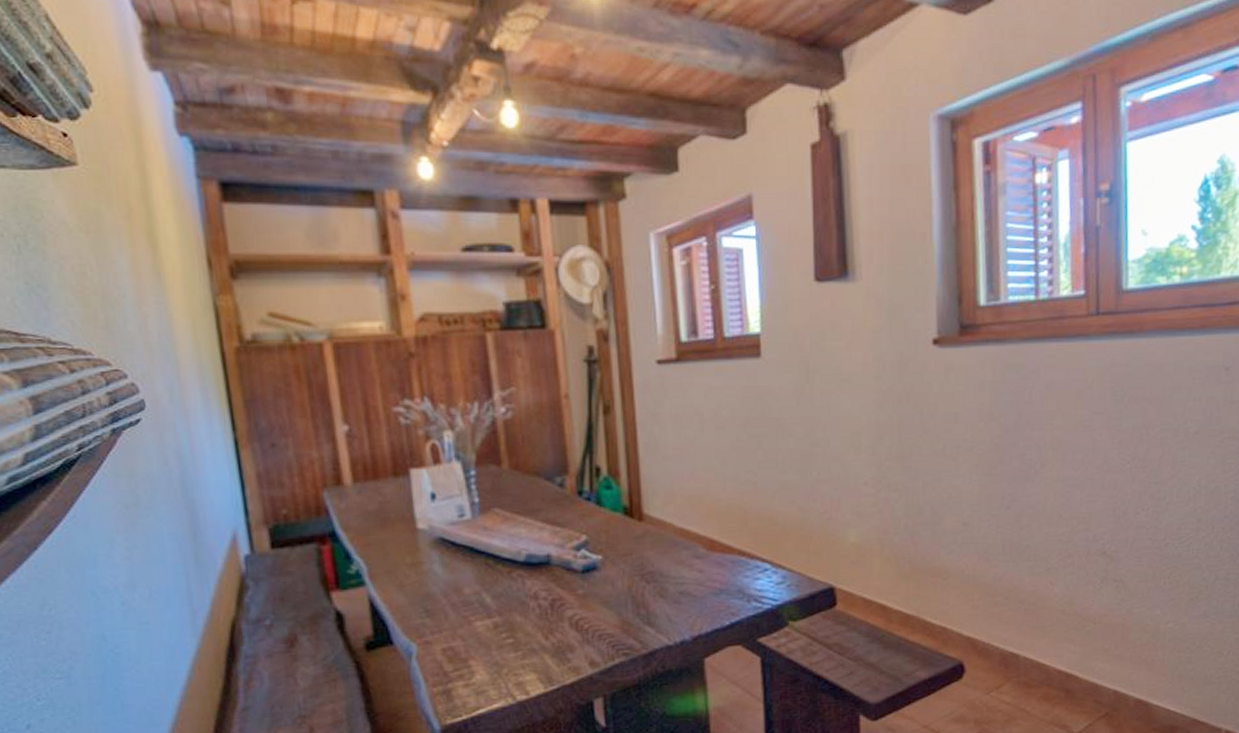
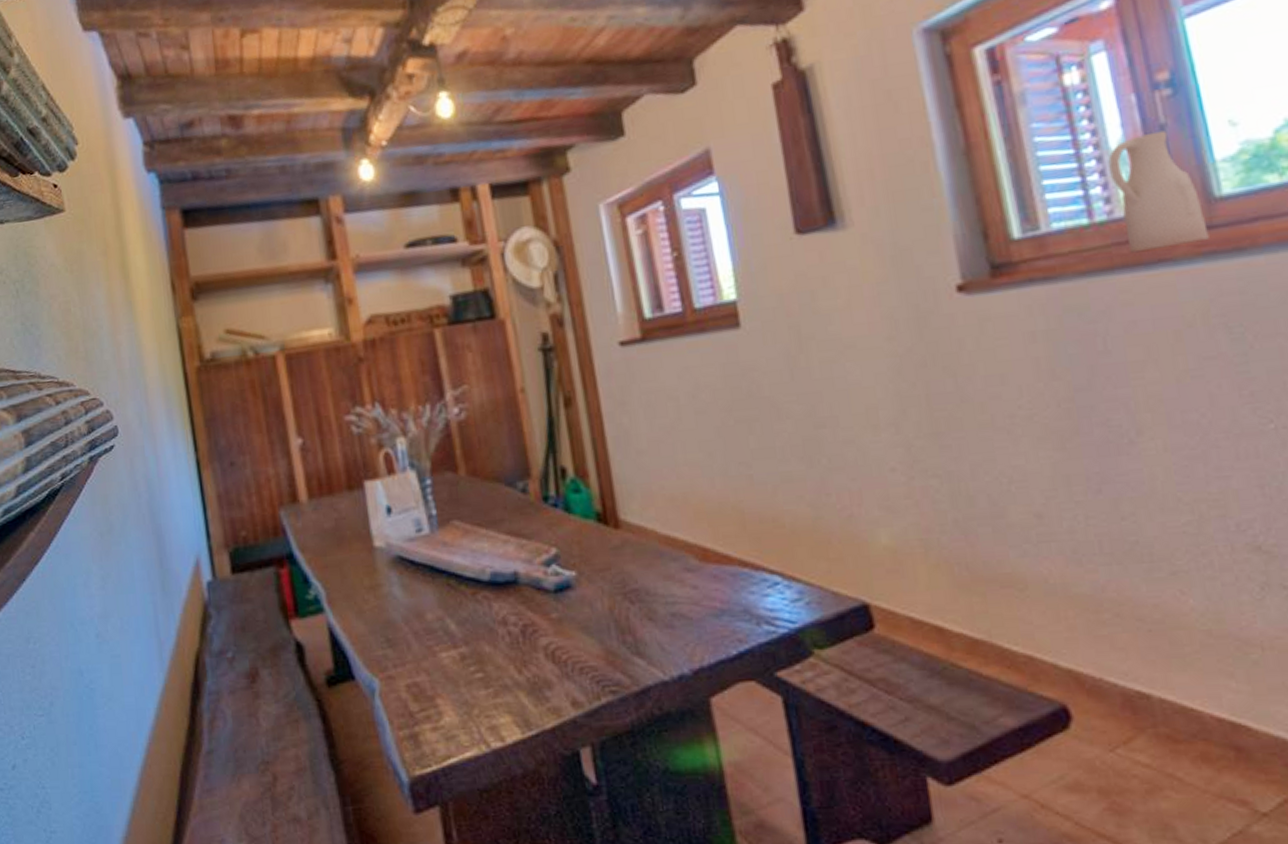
ceramic pitcher: none [1056,231,1114,327] -> present [1108,130,1209,253]

